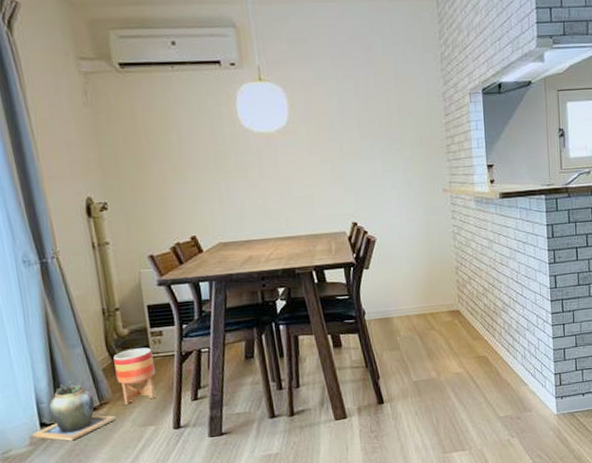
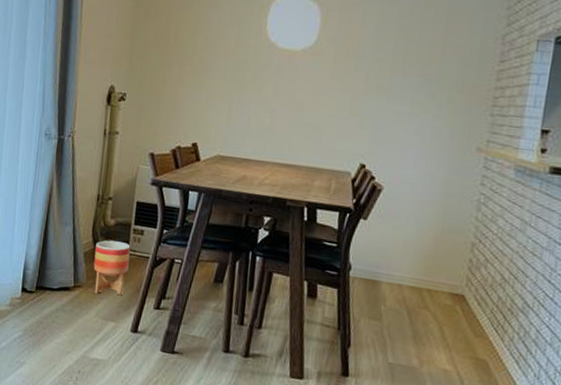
potted plant: present [32,378,116,442] -> none [13,255,84,314]

